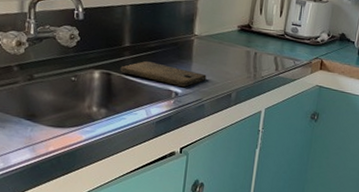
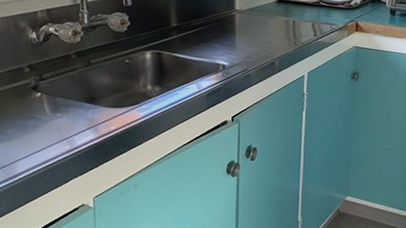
cutting board: present [120,61,207,88] -> none [170,39,250,60]

